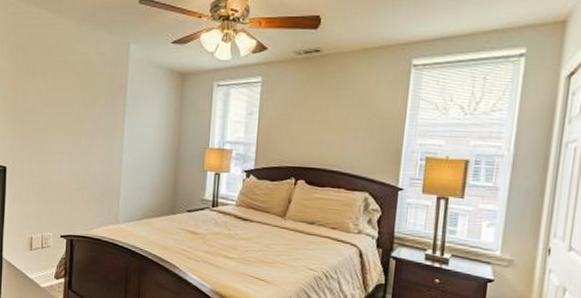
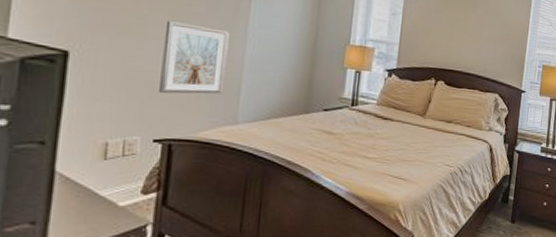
picture frame: none [63,138,110,198] -> present [159,21,230,94]

